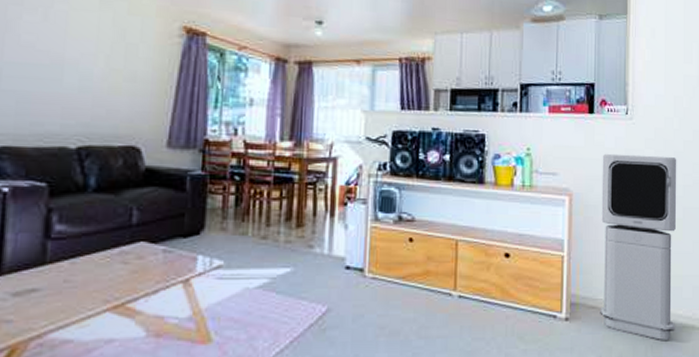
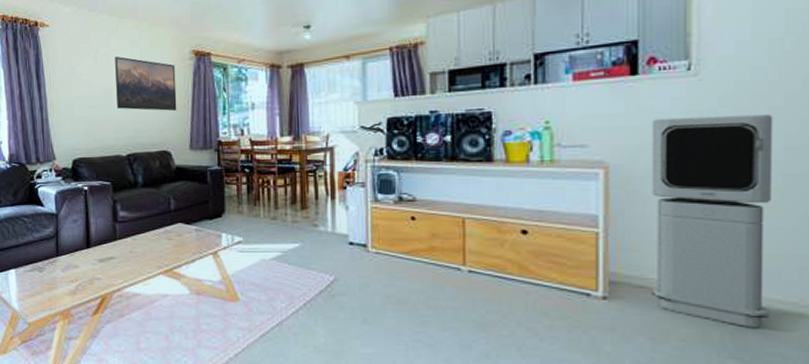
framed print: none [71,18,159,96] -> present [115,56,177,111]

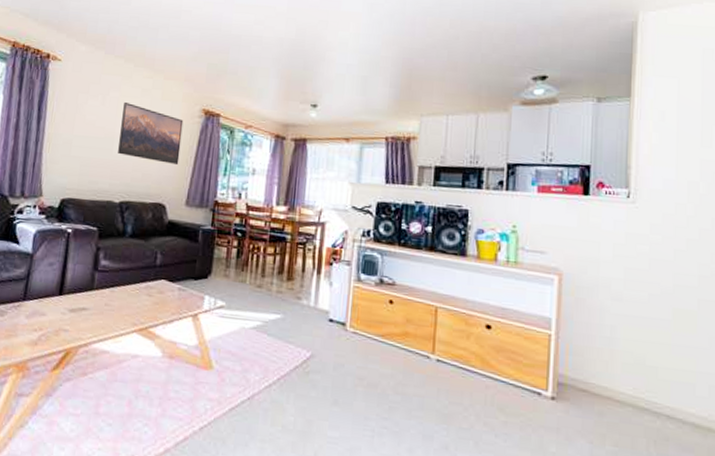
air purifier: present [651,113,774,329] -> none [592,235,691,440]

